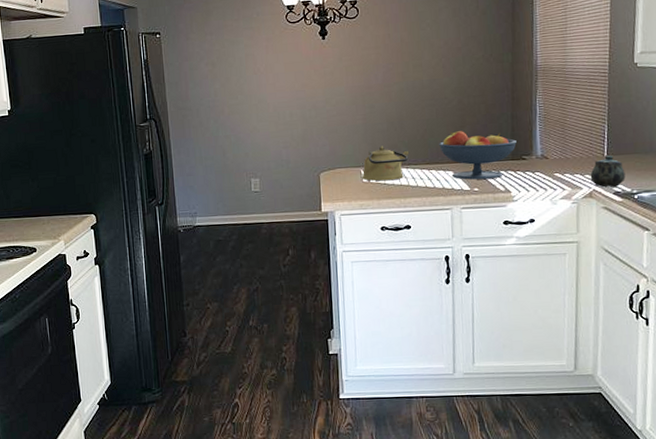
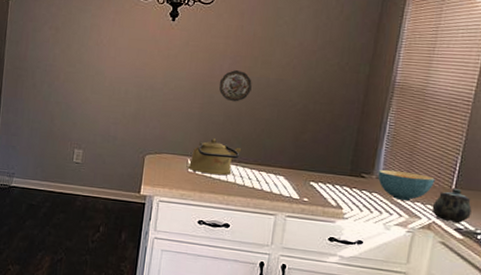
decorative plate: none [377,77,408,108] -> present [219,70,252,102]
fruit bowl: present [438,131,517,180] -> none [273,136,358,192]
cereal bowl: none [536,147,588,175] -> present [377,169,435,201]

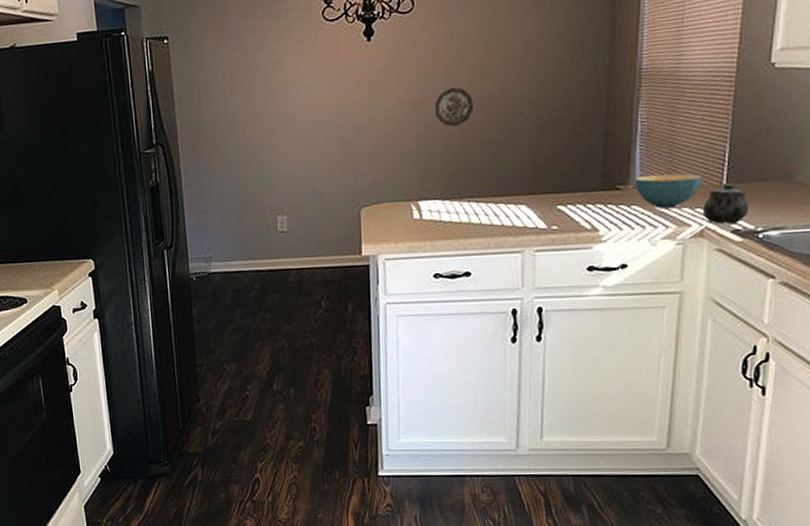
kettle: present [187,138,242,175] -> none [412,174,473,218]

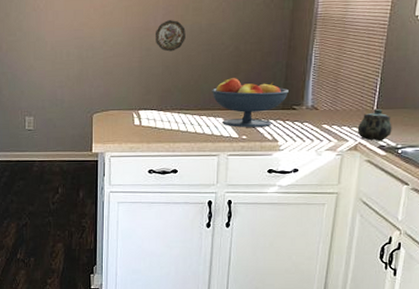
fruit bowl: none [509,154,609,216] -> present [211,78,289,127]
cereal bowl: present [634,173,702,209] -> none [307,99,358,126]

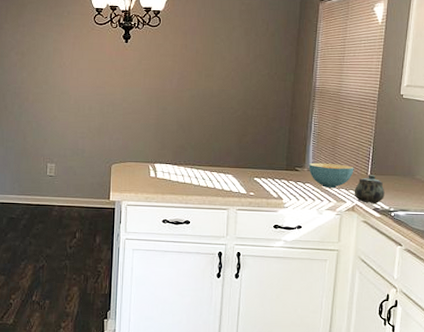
decorative plate: present [155,20,186,52] -> none [170,84,198,112]
fruit bowl: present [211,78,289,127] -> none [221,139,291,185]
cereal bowl: none [307,99,358,126] -> present [308,162,354,188]

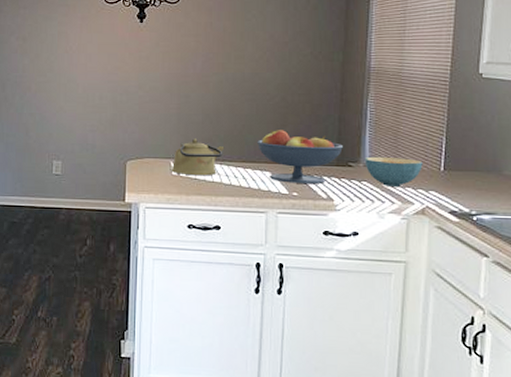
kettle: none [149,145,195,178] -> present [171,138,225,176]
fruit bowl: none [221,139,291,185] -> present [256,130,343,184]
teapot: present [354,175,385,204] -> none [423,171,464,205]

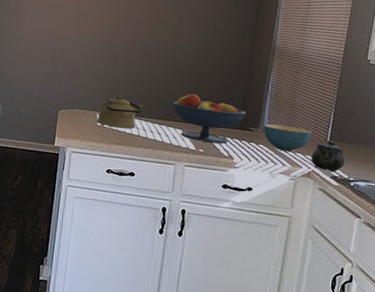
teapot: none [423,171,464,205] -> present [310,141,345,172]

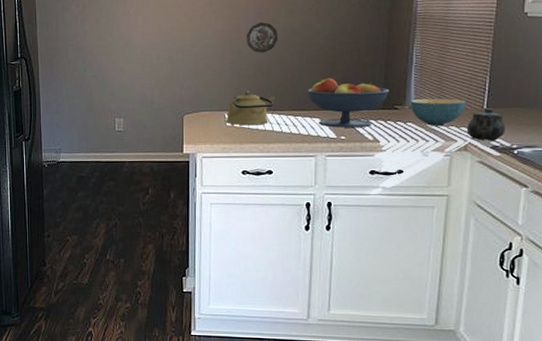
decorative plate: none [123,34,152,63] -> present [246,22,278,53]

